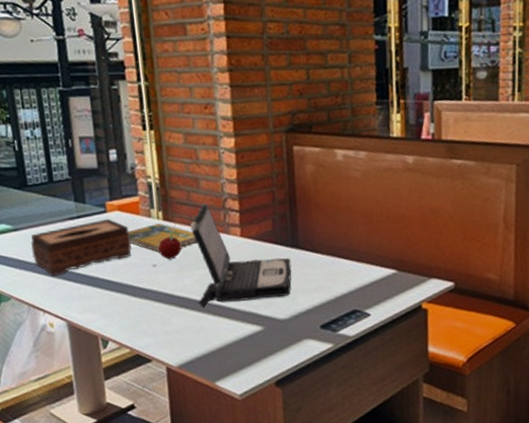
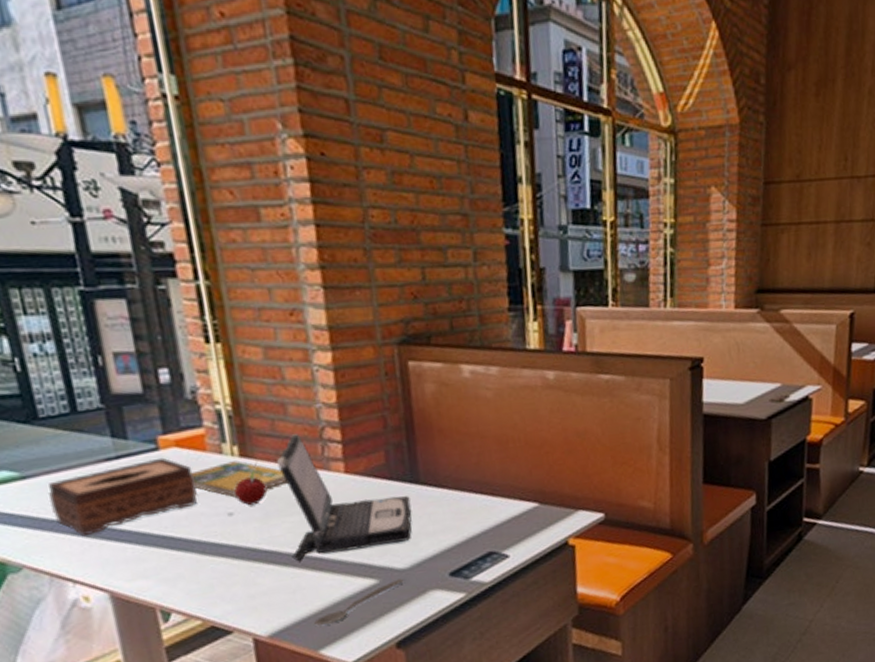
spoon: none [211,327,283,362] -> present [313,578,404,626]

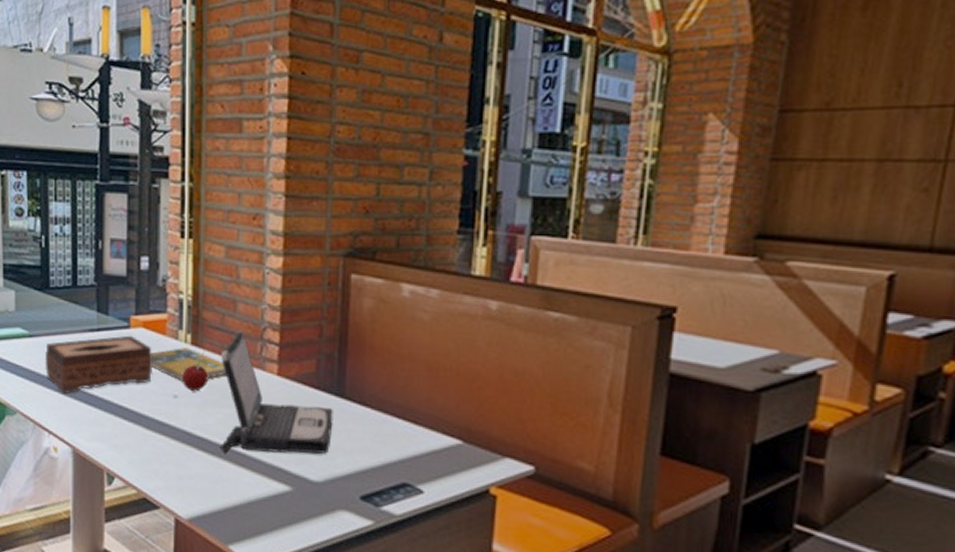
spoon: present [313,578,404,626] -> none [227,491,315,521]

